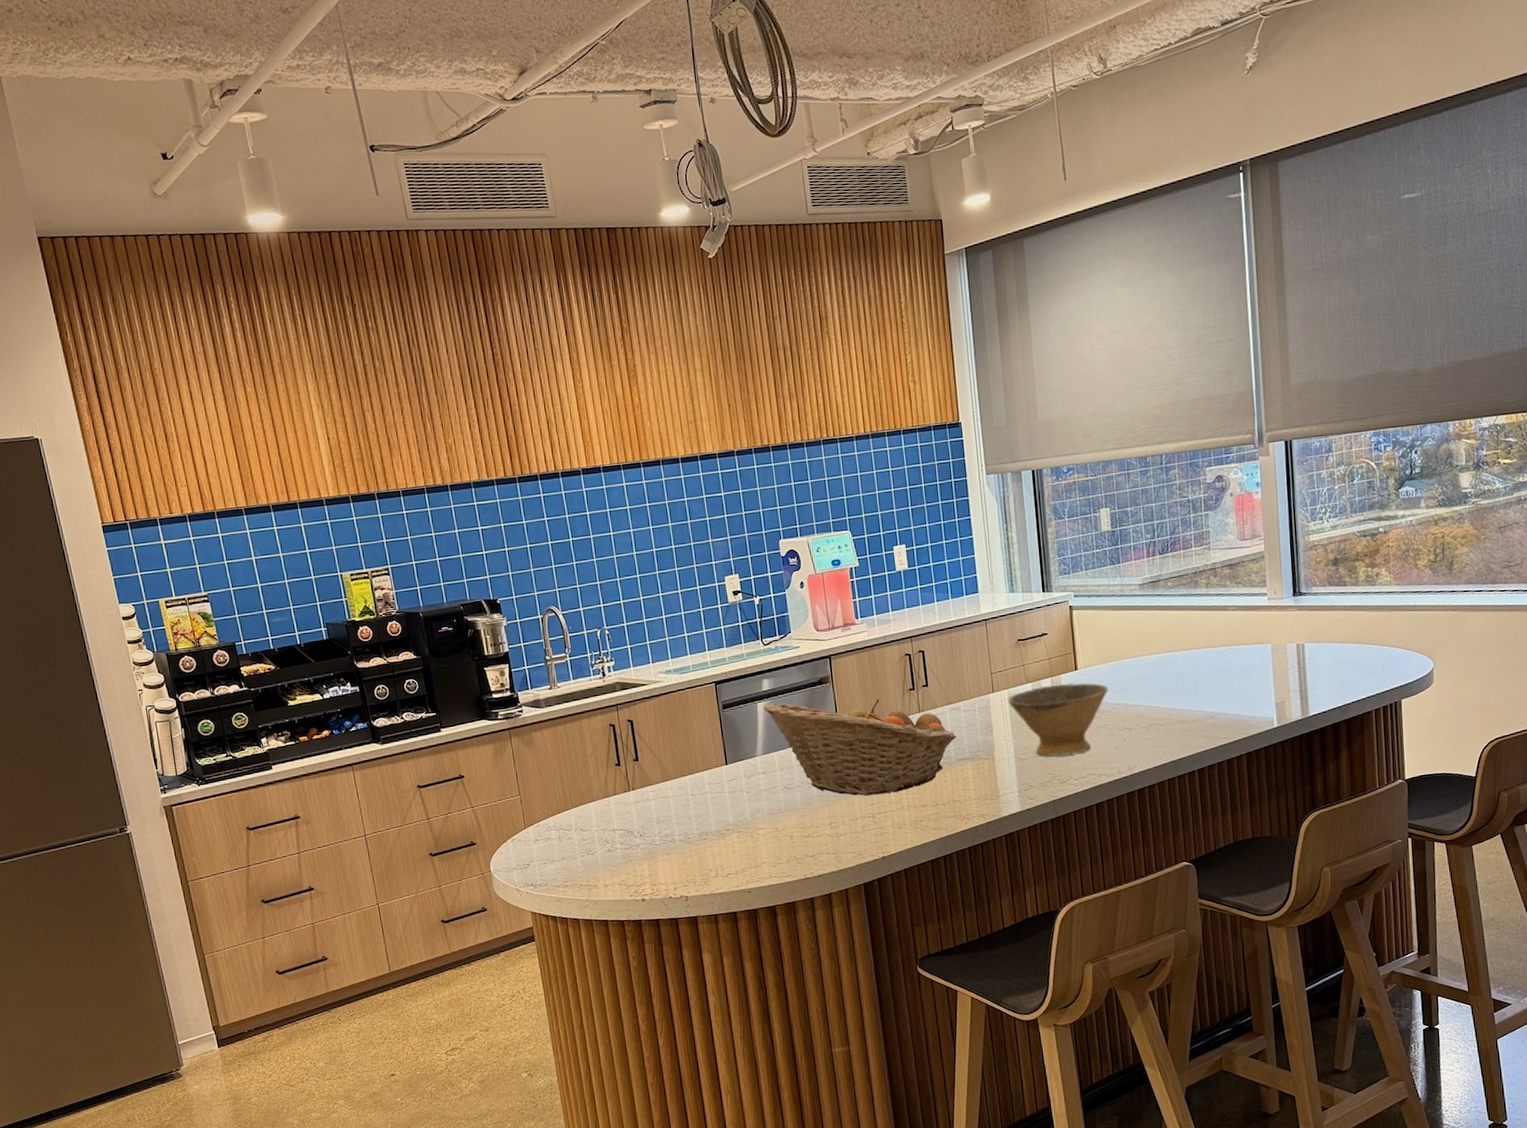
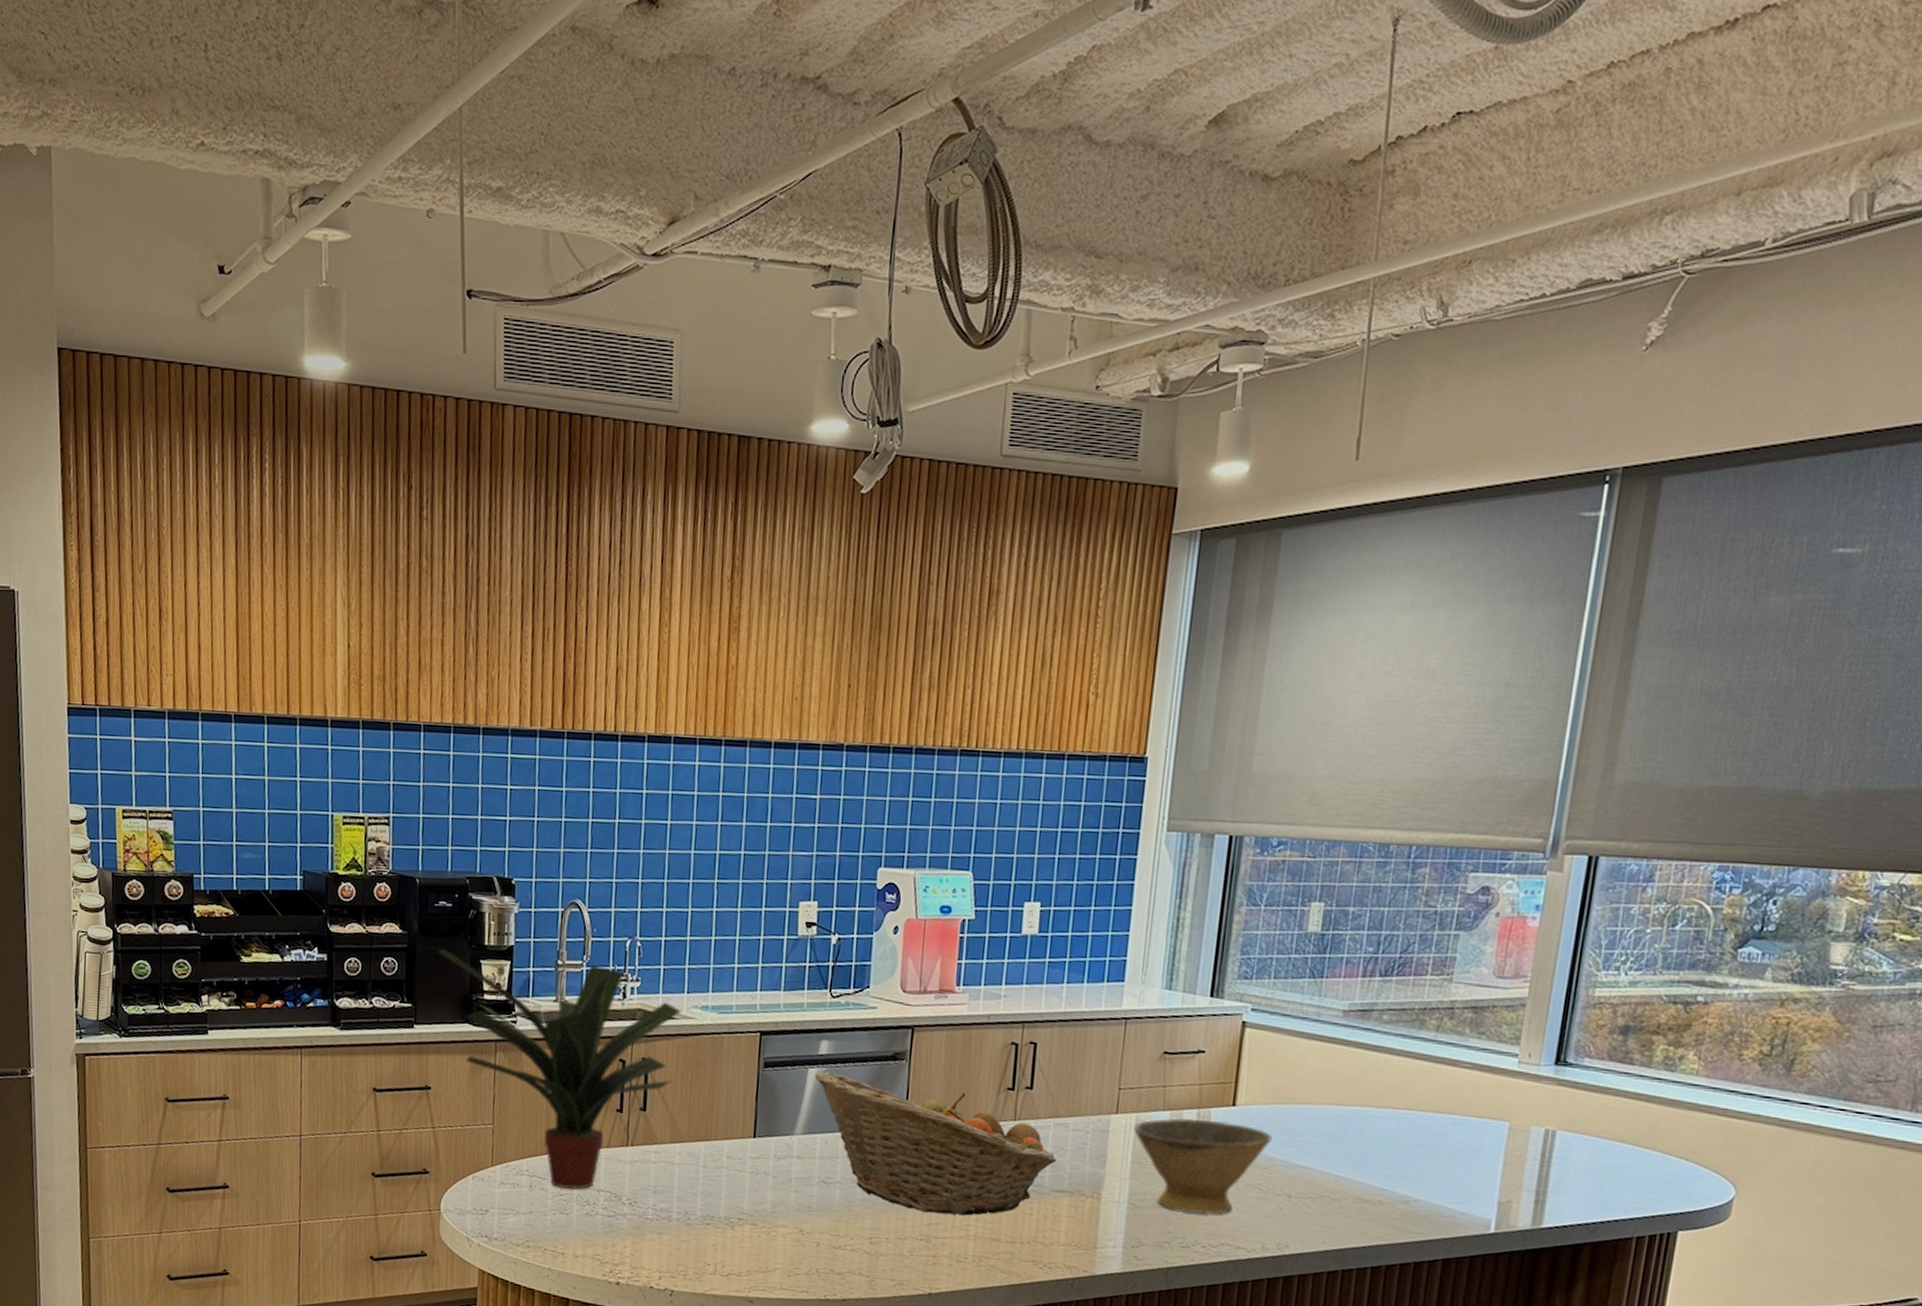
potted plant: none [447,654,654,835] -> present [437,948,683,1190]

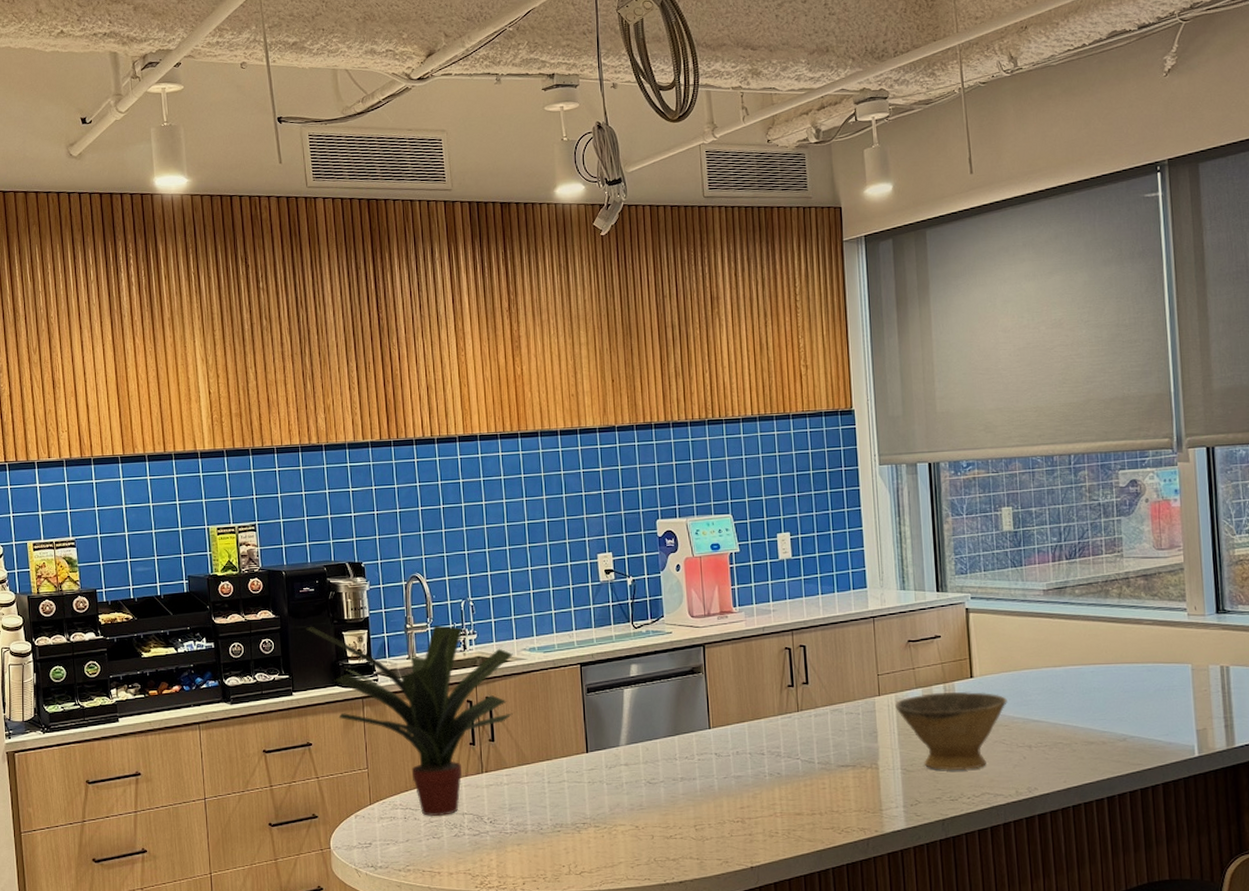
fruit basket: present [815,1071,1056,1216] -> none [630,689,837,799]

